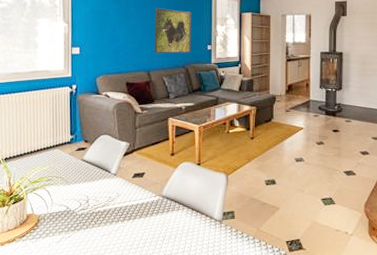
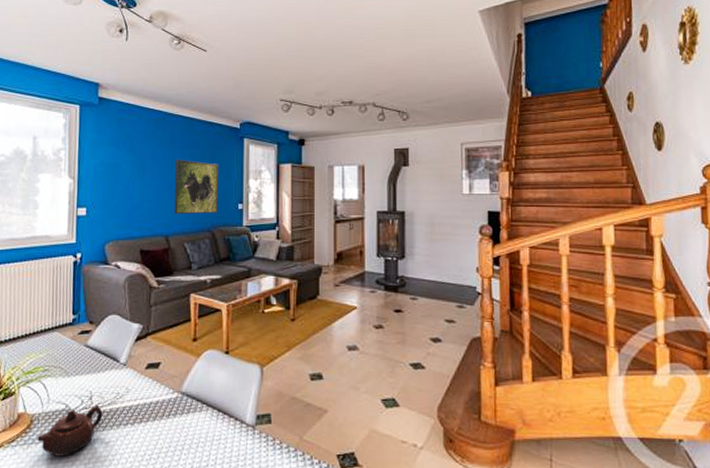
teapot: none [44,206,98,247] -> present [37,404,103,457]

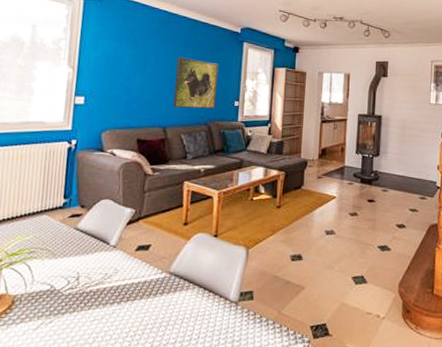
teapot: present [37,404,103,457] -> none [18,285,90,336]

